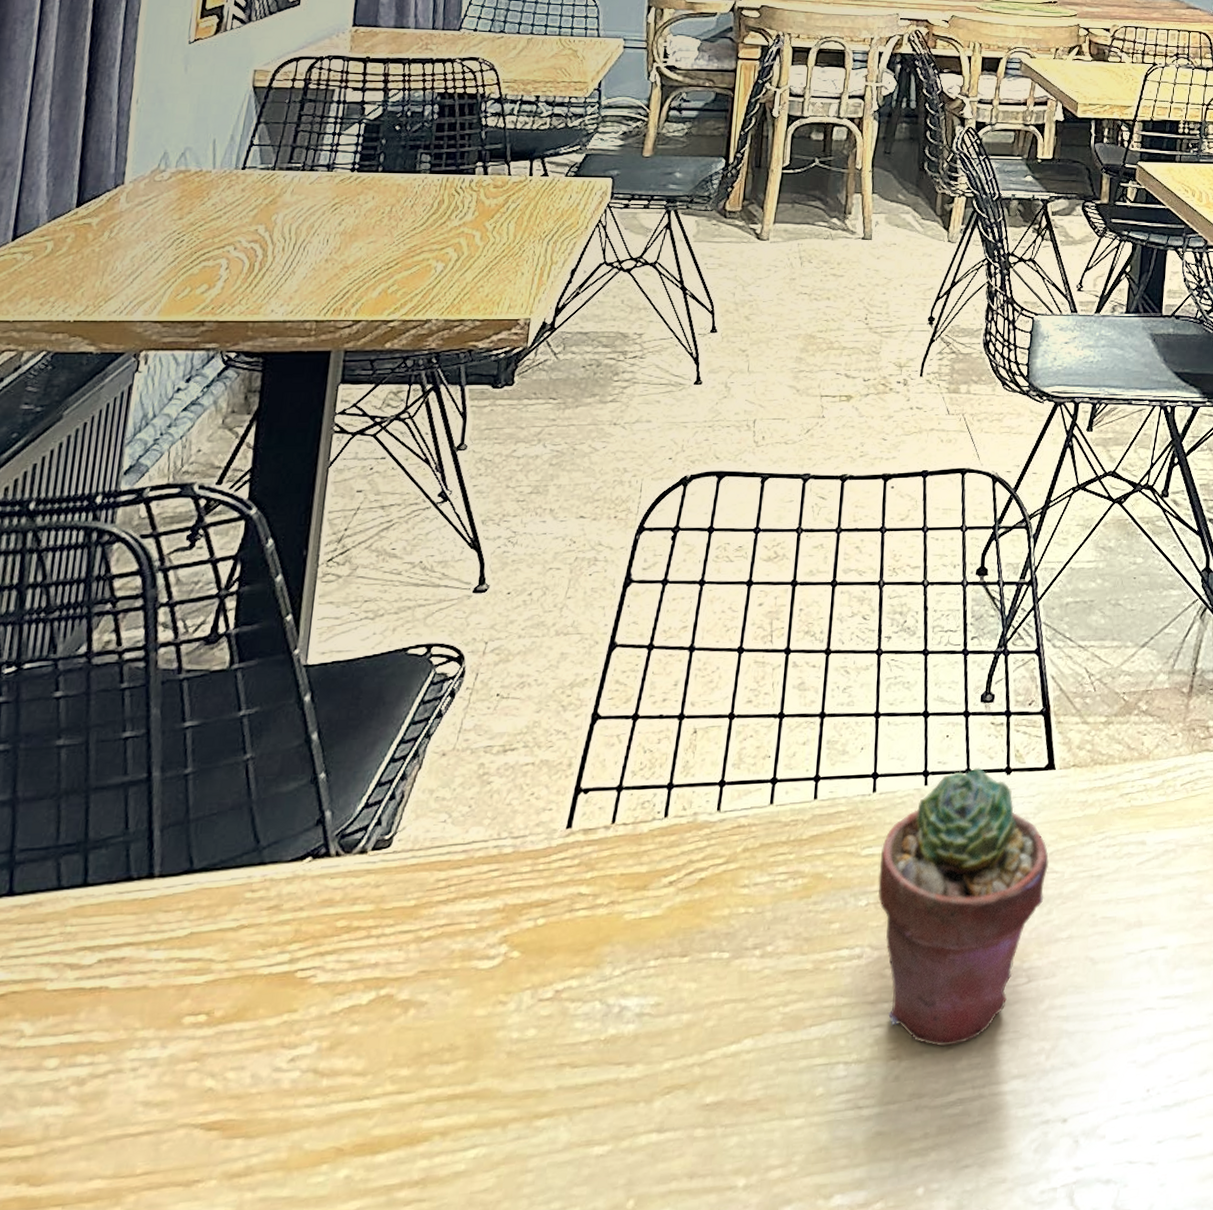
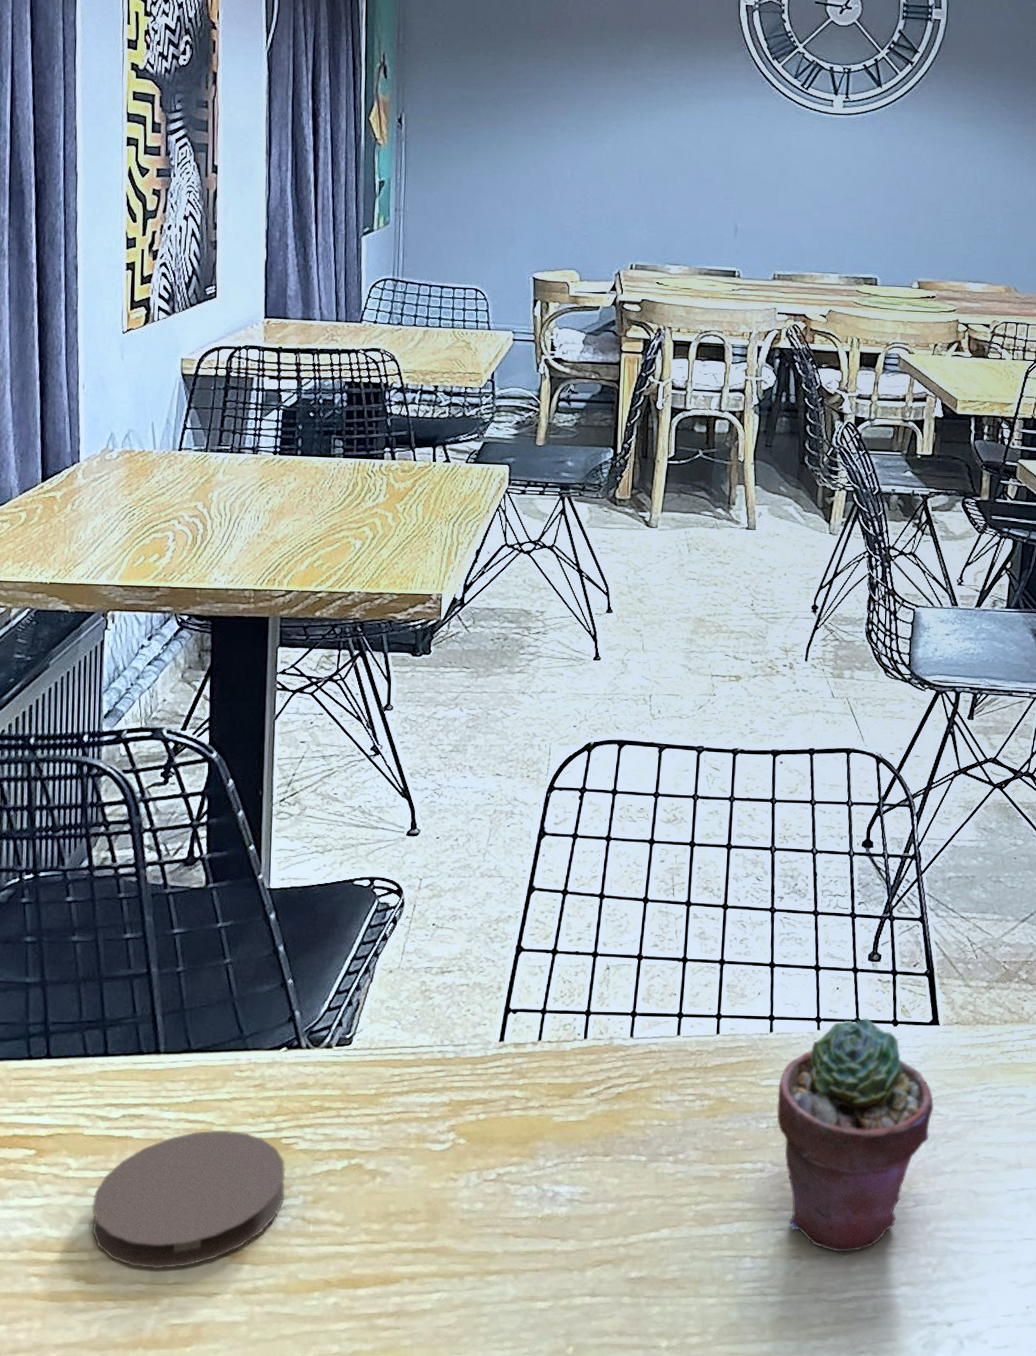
coaster: none [44,967,298,1158] -> present [92,1130,286,1269]

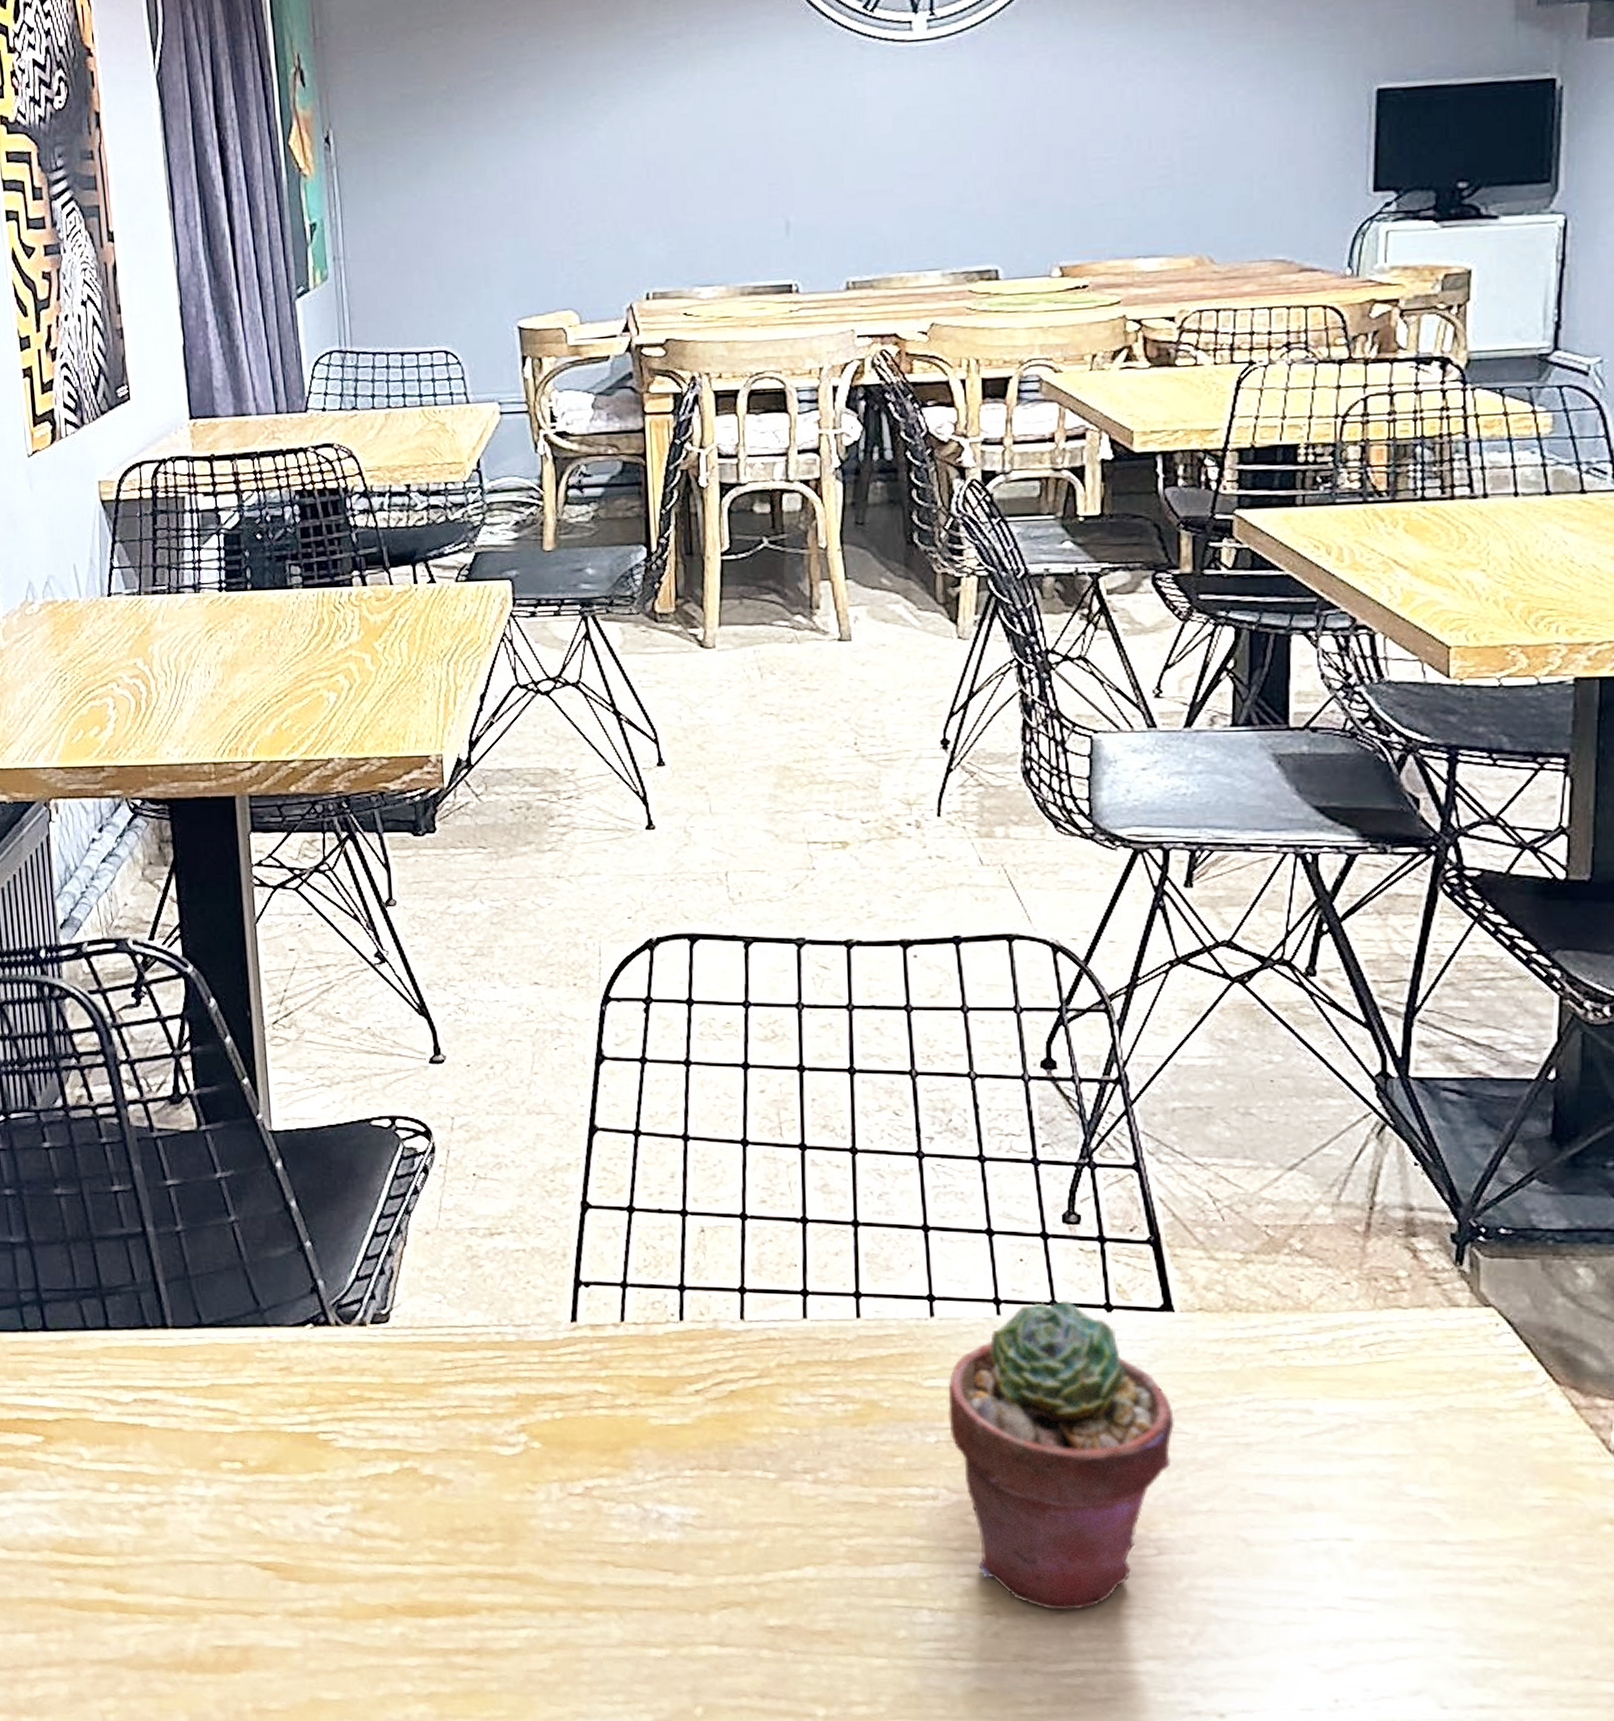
coaster: present [92,1130,286,1269] -> none [112,1420,330,1581]

